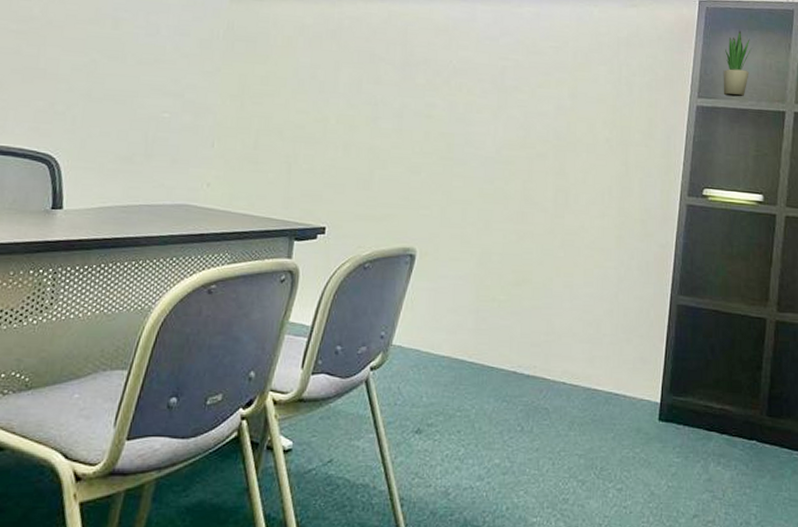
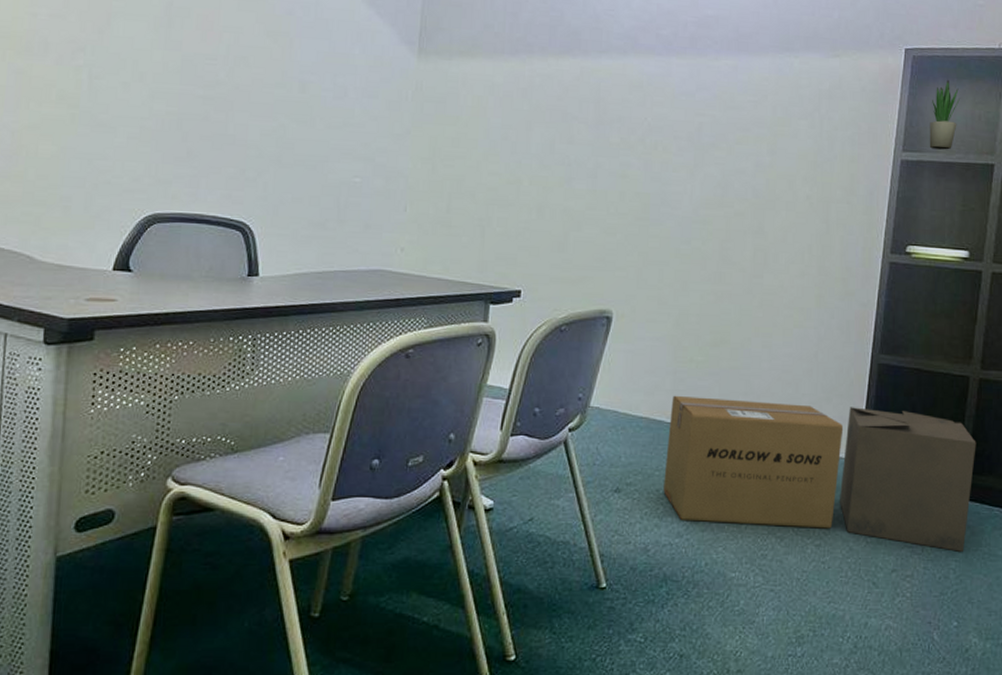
box: none [465,334,644,472] -> present [663,395,844,529]
cardboard box: none [641,348,775,496] -> present [840,407,976,552]

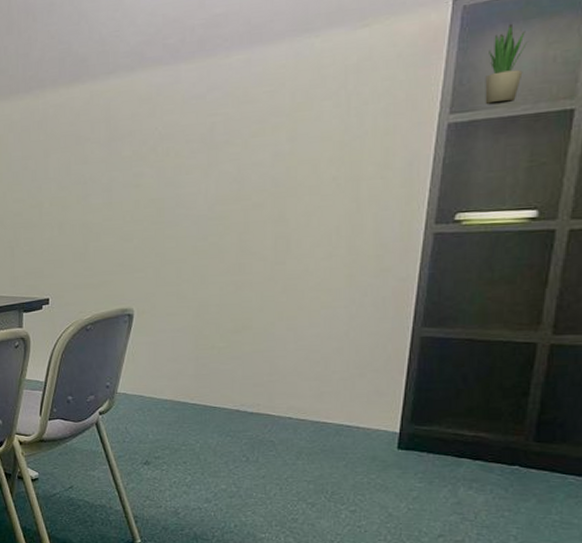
box: present [663,395,844,529] -> none [190,379,380,496]
cardboard box: present [840,407,976,552] -> none [377,381,546,519]

